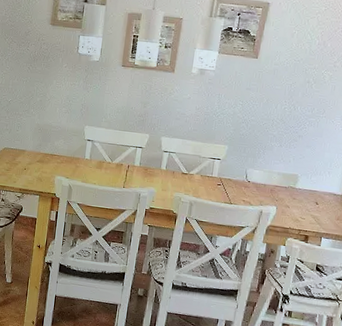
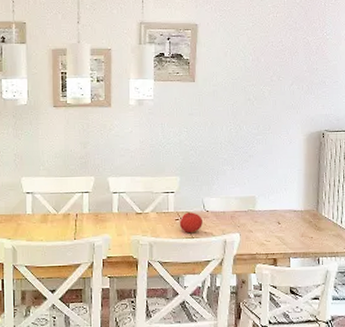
fruit: none [220,179,243,200] -> present [179,211,202,234]

